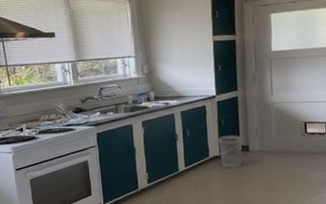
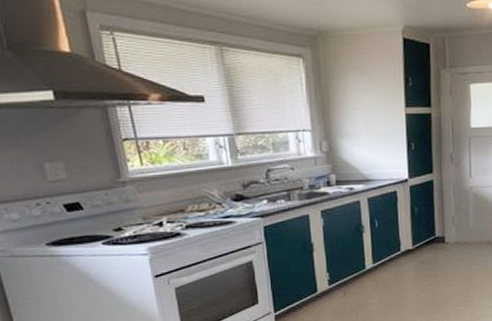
wastebasket: present [218,135,242,168] -> none [410,225,438,263]

